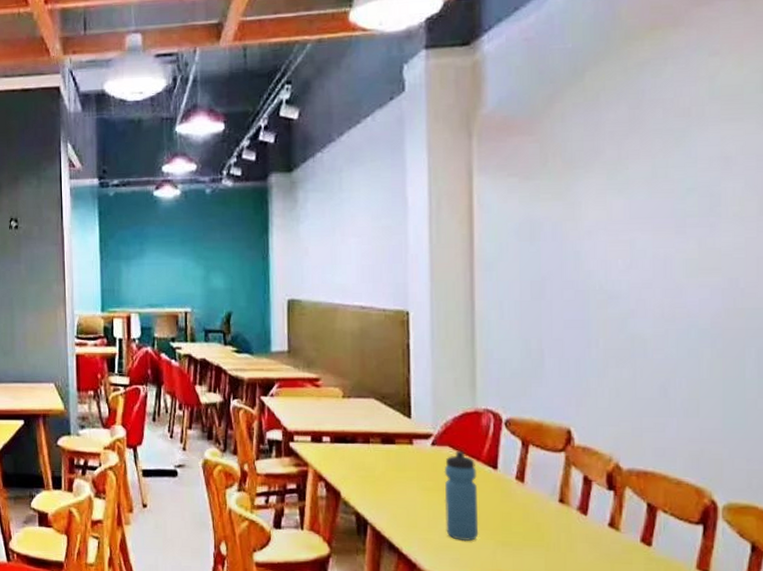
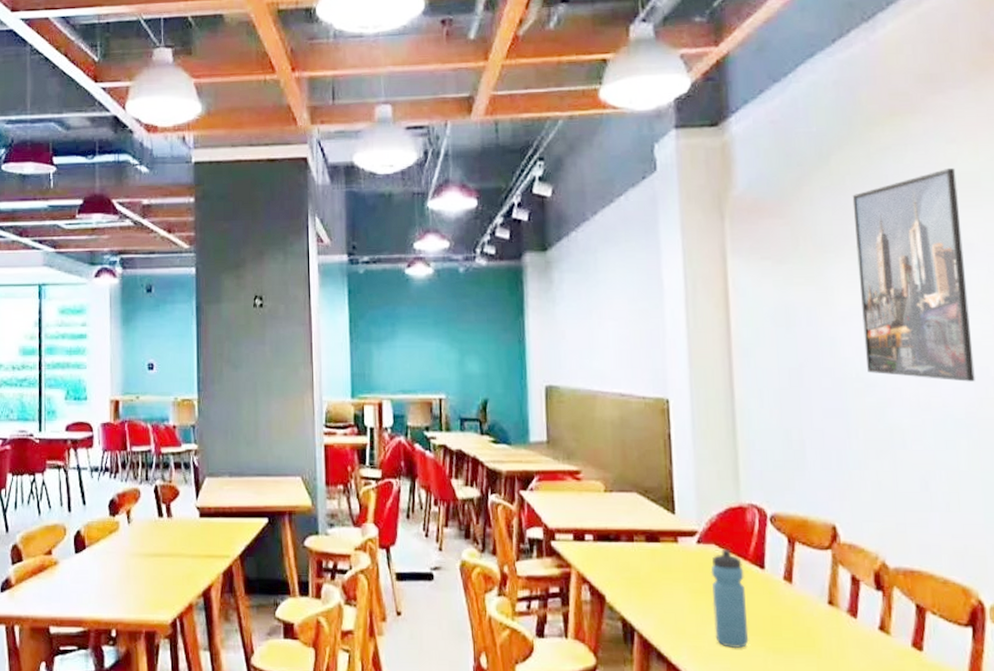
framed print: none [606,80,723,293] -> present [852,167,975,382]

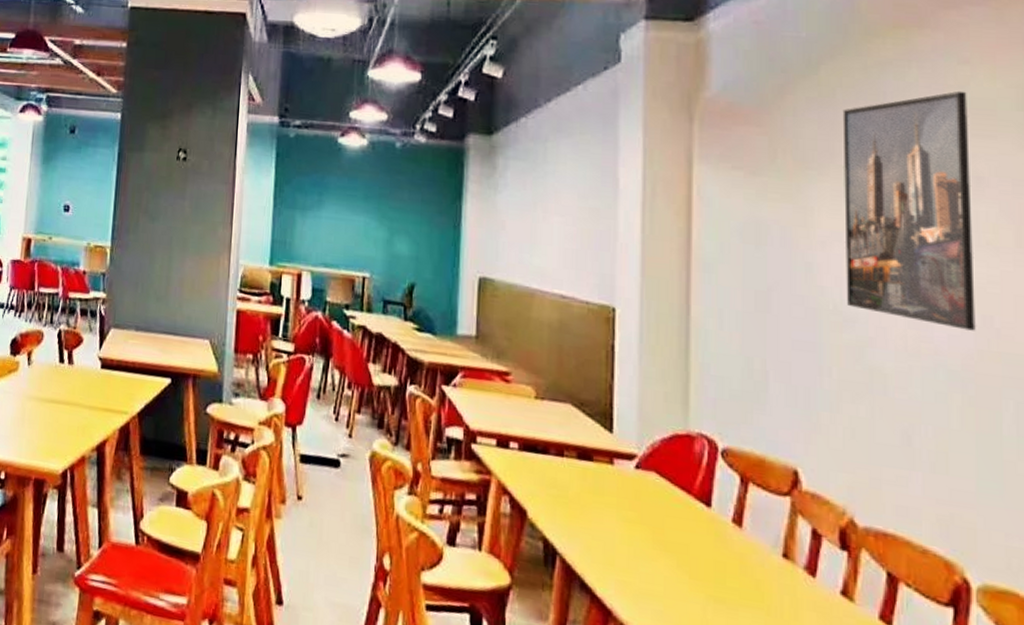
water bottle: present [710,550,749,649] -> none [647,479,687,591]

